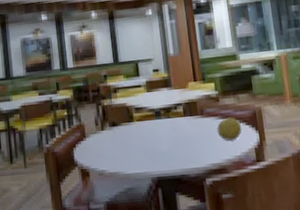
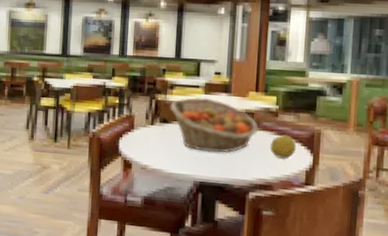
fruit basket: none [116,95,203,147] -> present [170,96,258,153]

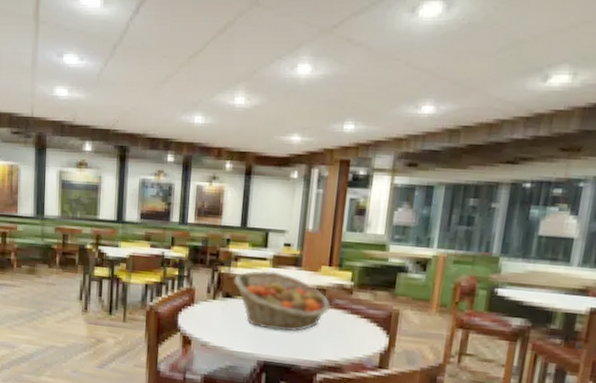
fruit: present [270,135,297,159] -> none [341,314,372,340]

